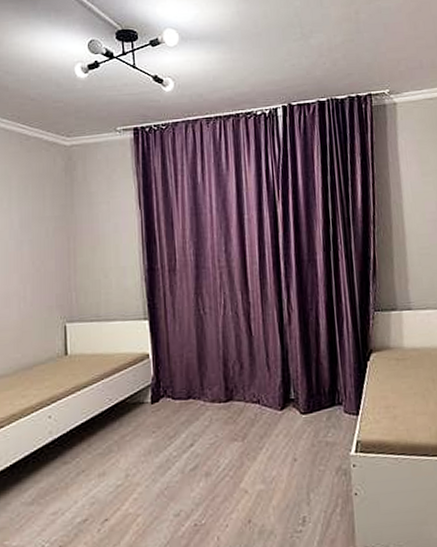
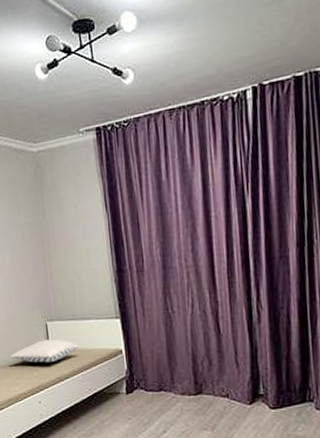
pillow: none [18,342,101,371] -> present [10,339,79,363]

